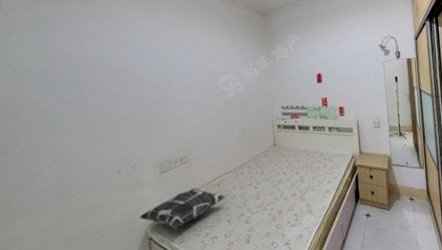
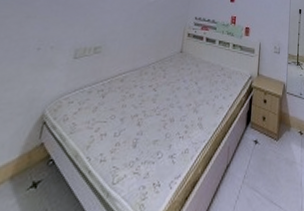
decorative pillow: present [139,188,226,230] -> none [41,79,126,118]

